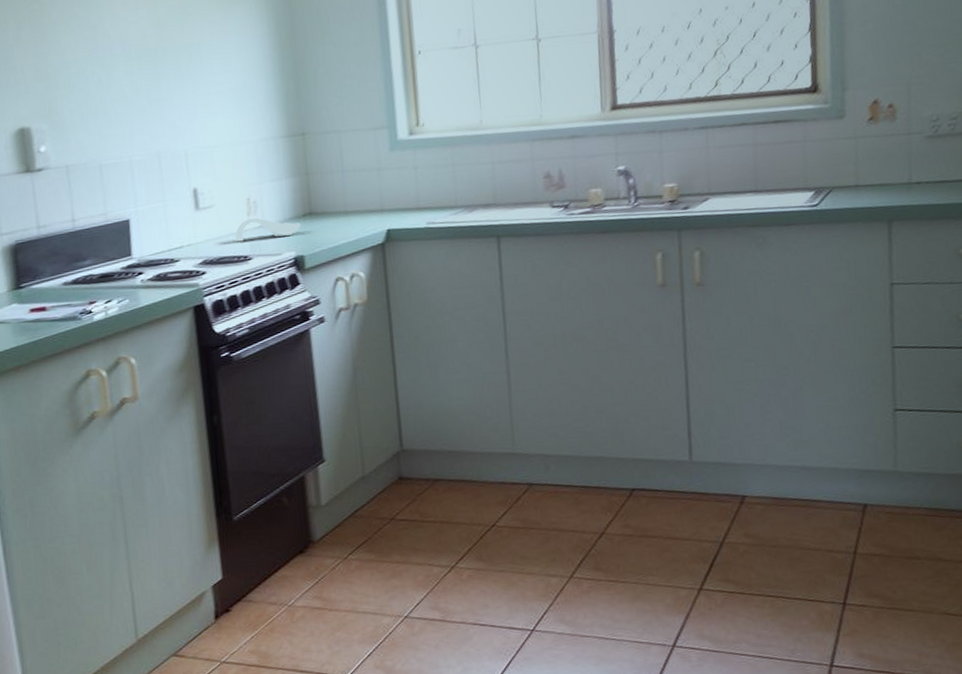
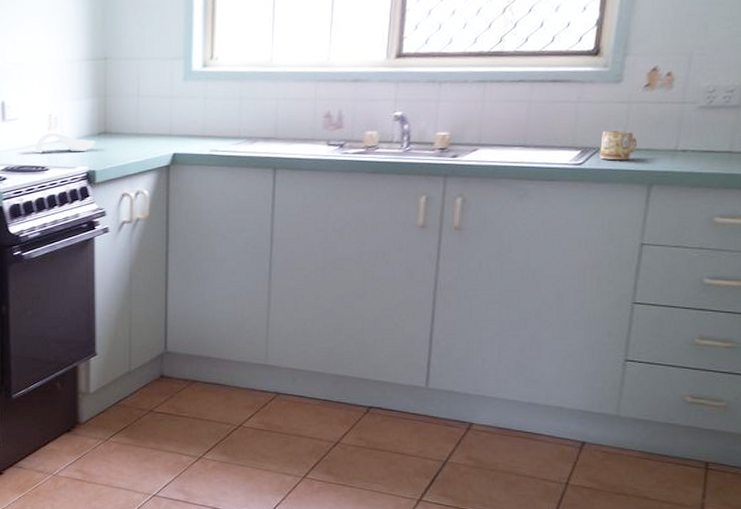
mug: none [833,166,870,199] -> present [600,130,637,161]

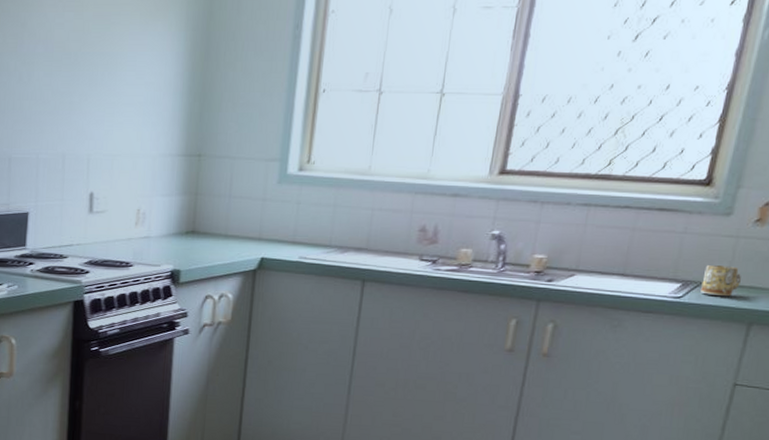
spoon rest: present [35,132,95,153] -> none [120,227,182,249]

